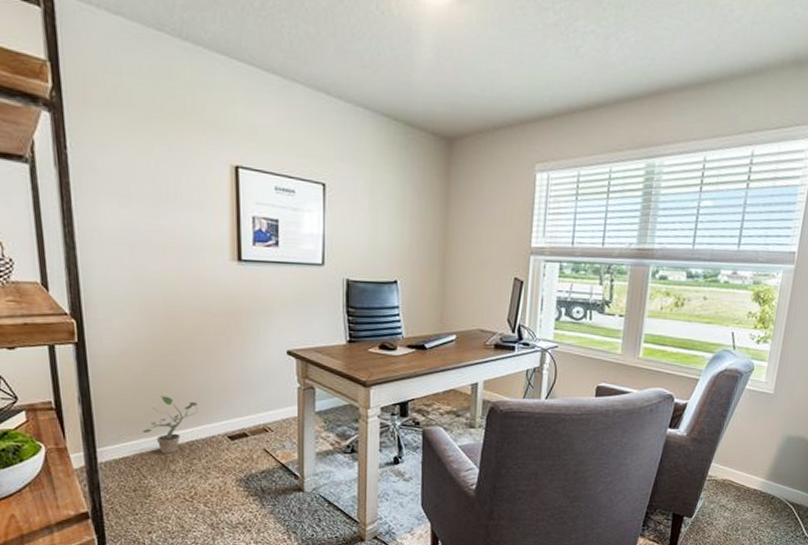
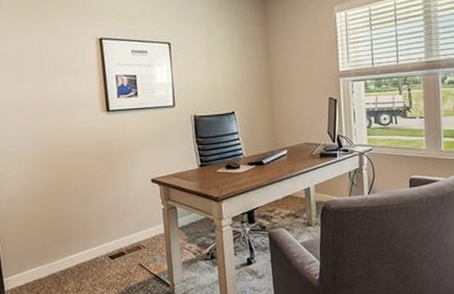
potted plant: present [142,396,198,453] -> none [39,228,83,277]

